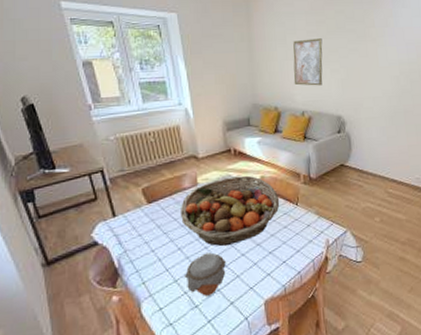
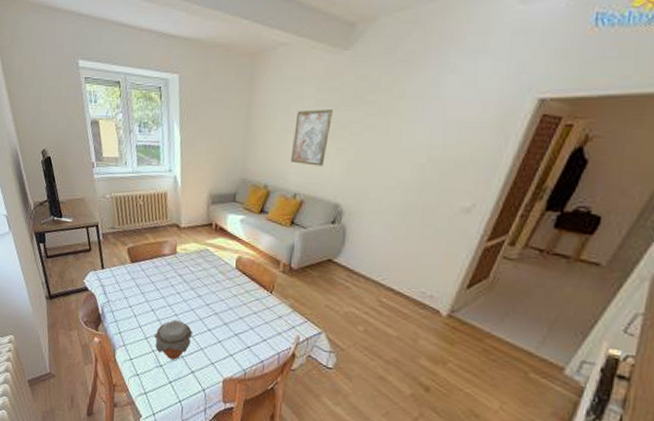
fruit basket: present [180,175,280,246] -> none [157,251,254,318]

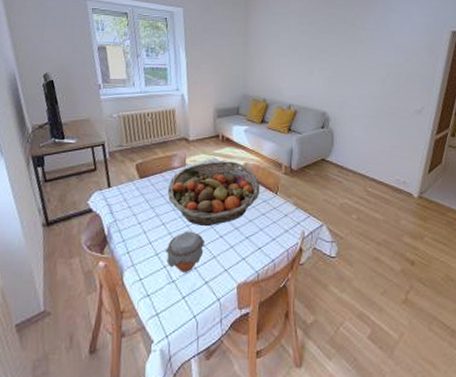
fruit basket: none [157,251,254,318] -> present [167,161,260,227]
wall art: present [290,109,333,166] -> none [283,37,313,82]

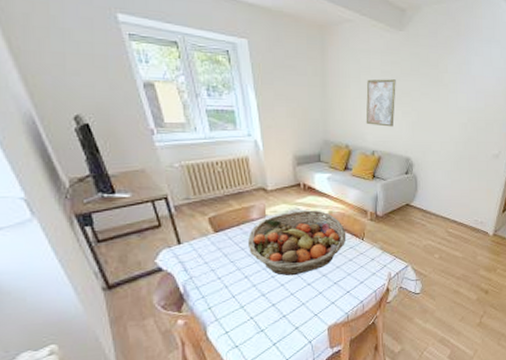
jar: present [164,231,206,272] -> none [250,281,293,322]
wall art: none [283,37,313,82] -> present [366,79,396,127]

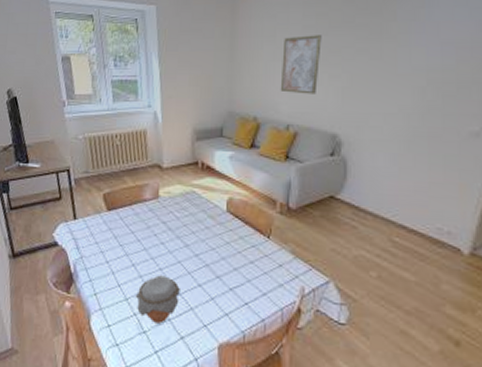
fruit basket: present [247,210,347,276] -> none [137,193,248,272]
jar: none [250,281,293,322] -> present [135,275,182,324]

